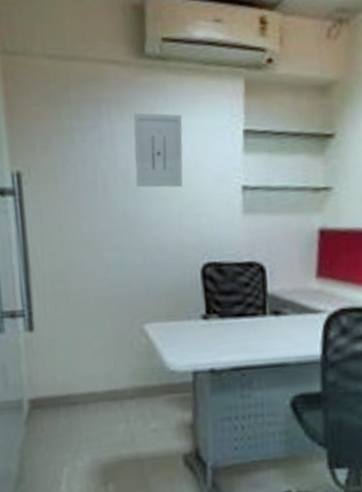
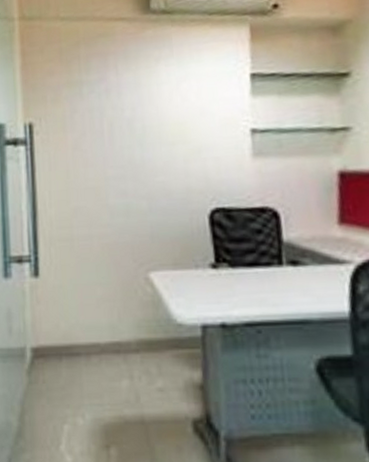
wall art: present [133,112,183,188] -> none [139,62,189,134]

